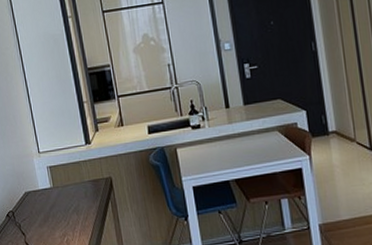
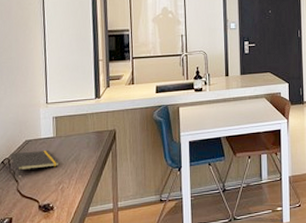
notepad: none [13,202,61,228] -> present [10,151,60,176]

